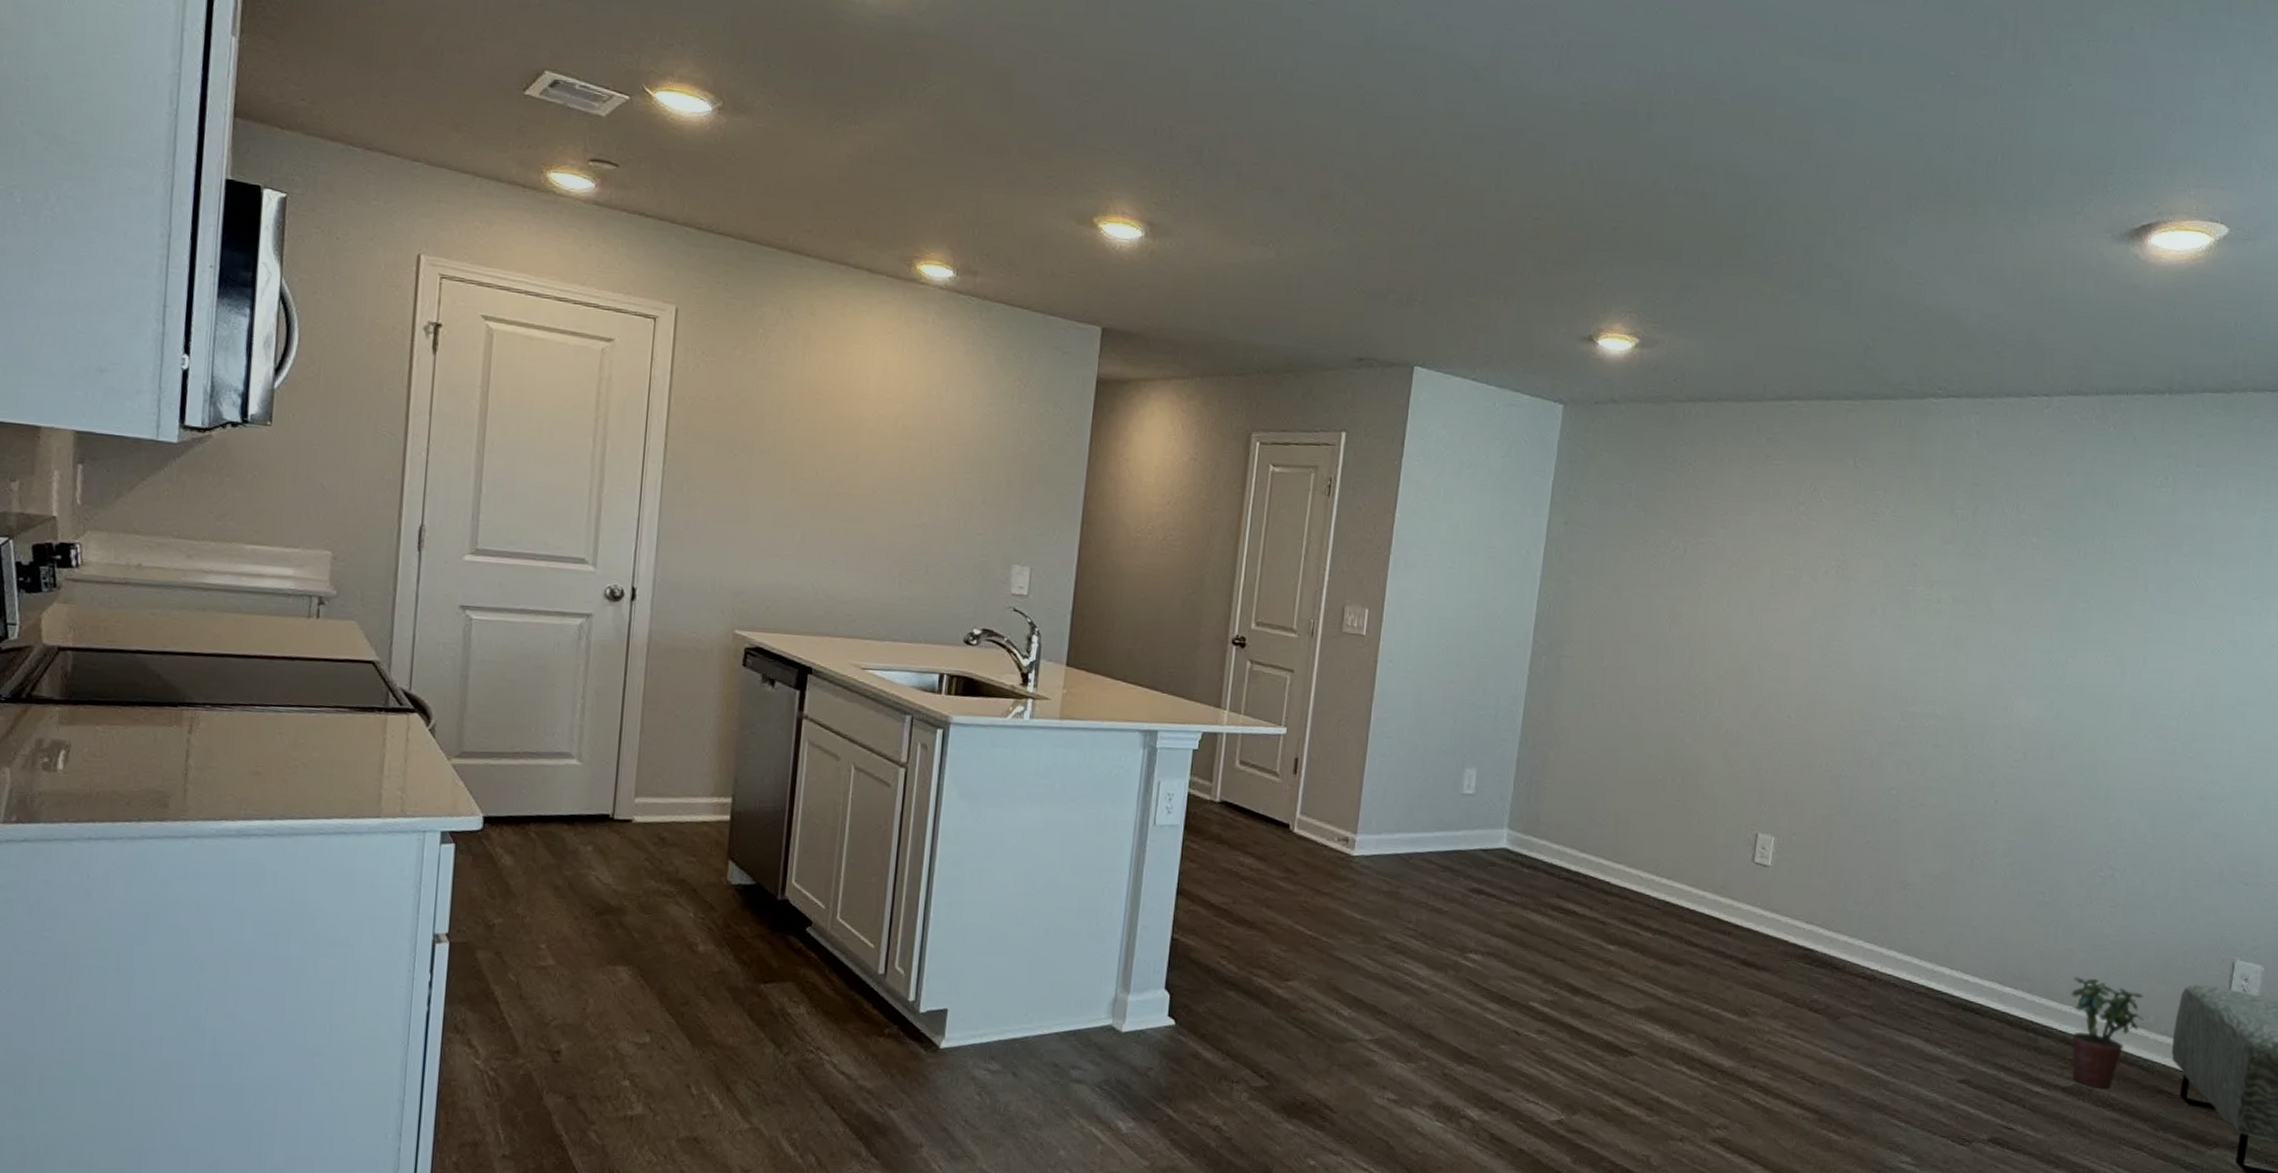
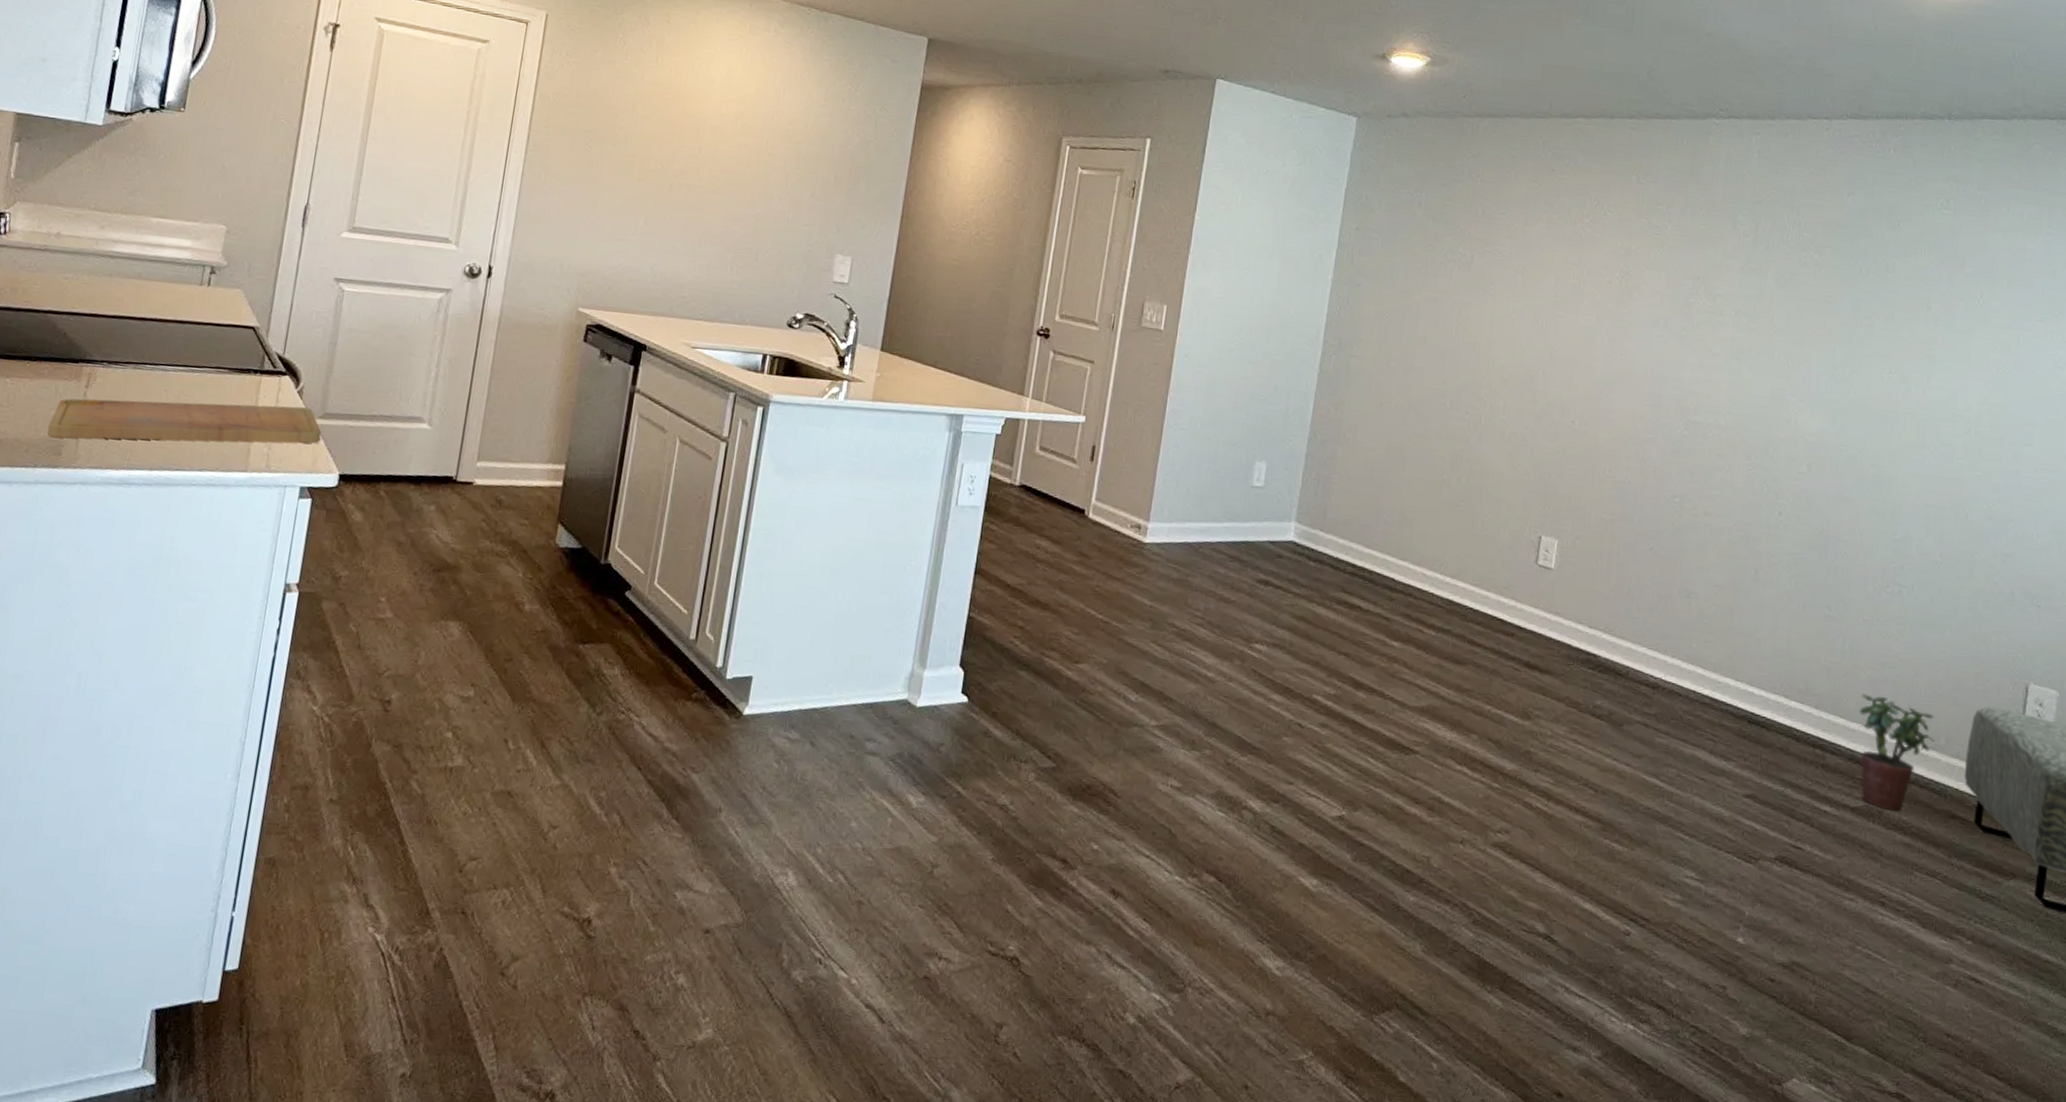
cutting board: none [150,745,460,789] -> present [47,398,322,444]

